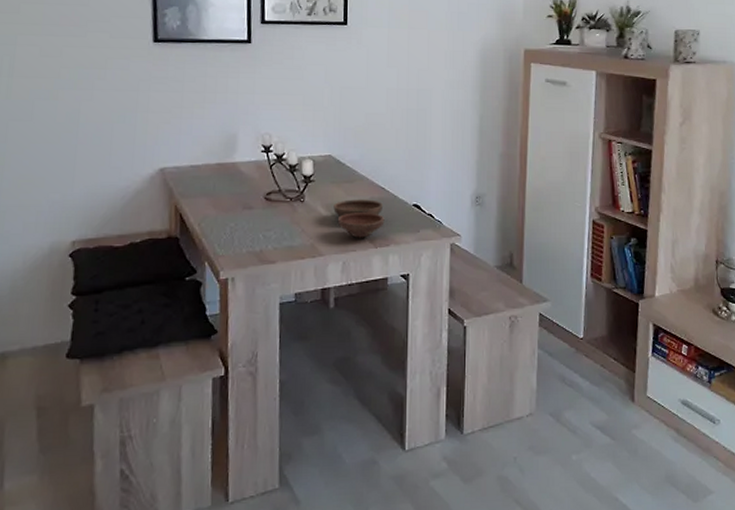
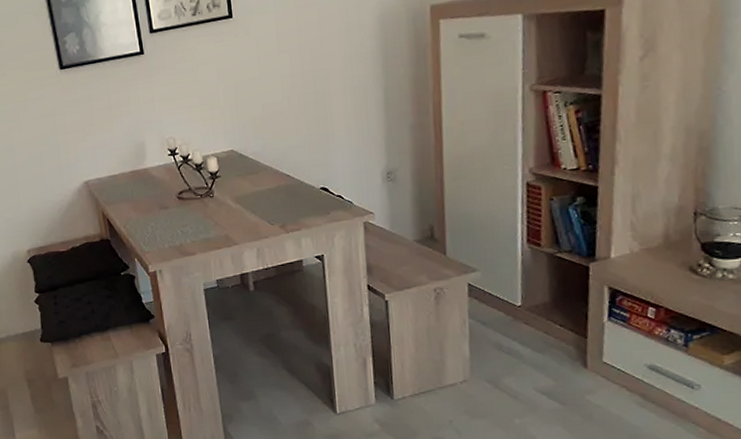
bowl: present [333,199,385,238] -> none [242,188,294,226]

